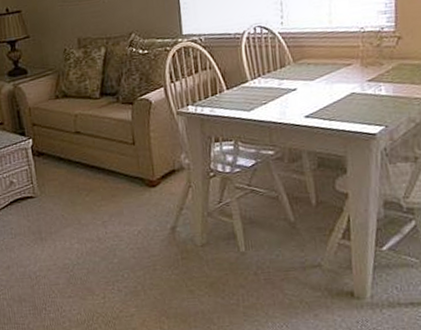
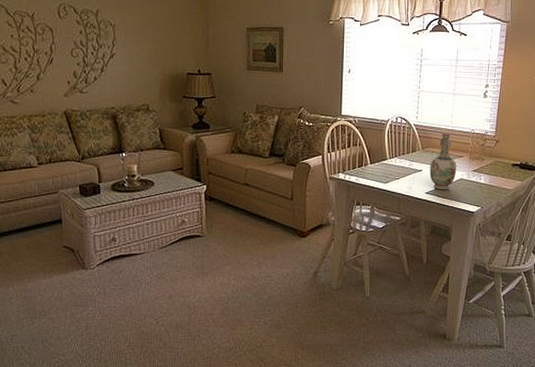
vase: none [306,36,345,111] -> present [430,132,457,190]

